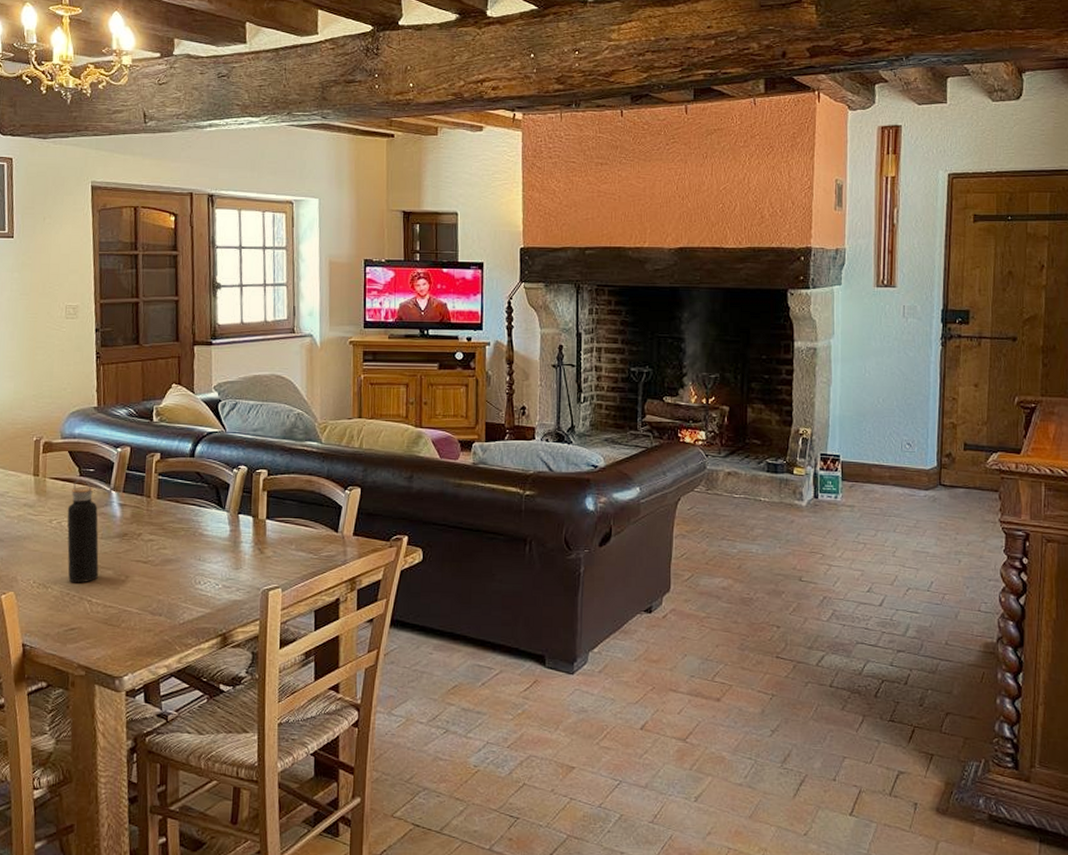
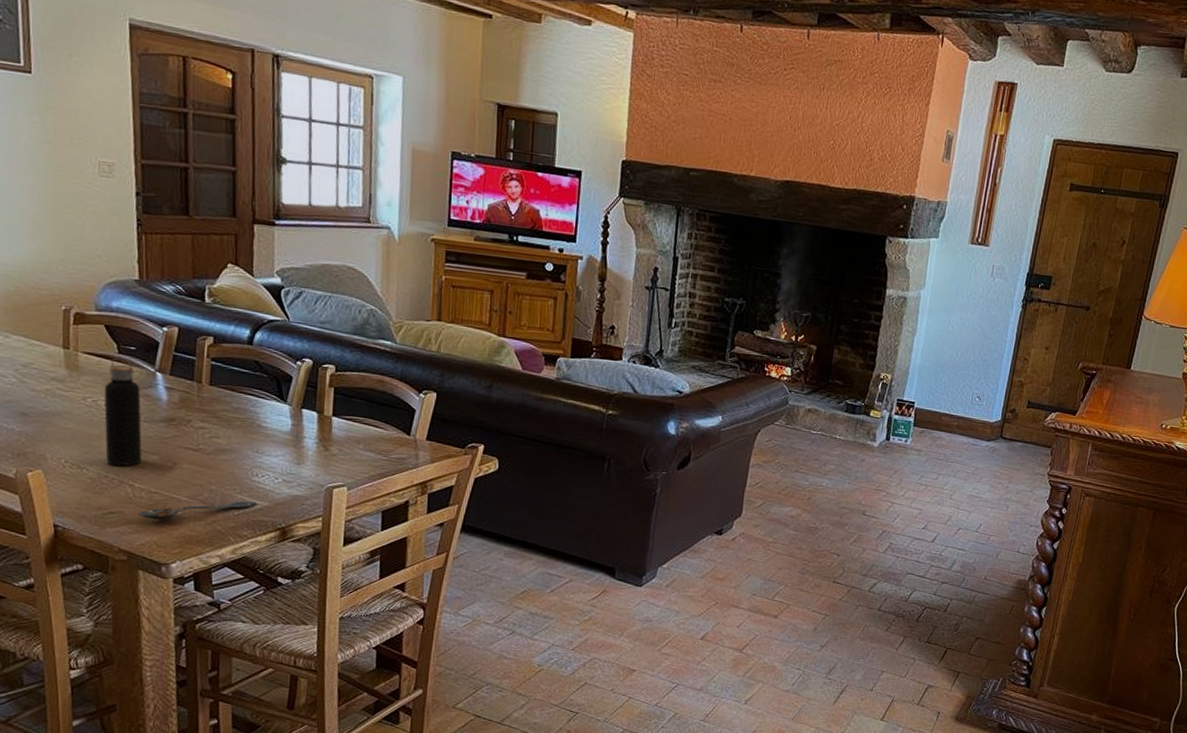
spoon: none [95,608,201,634] -> present [138,501,258,520]

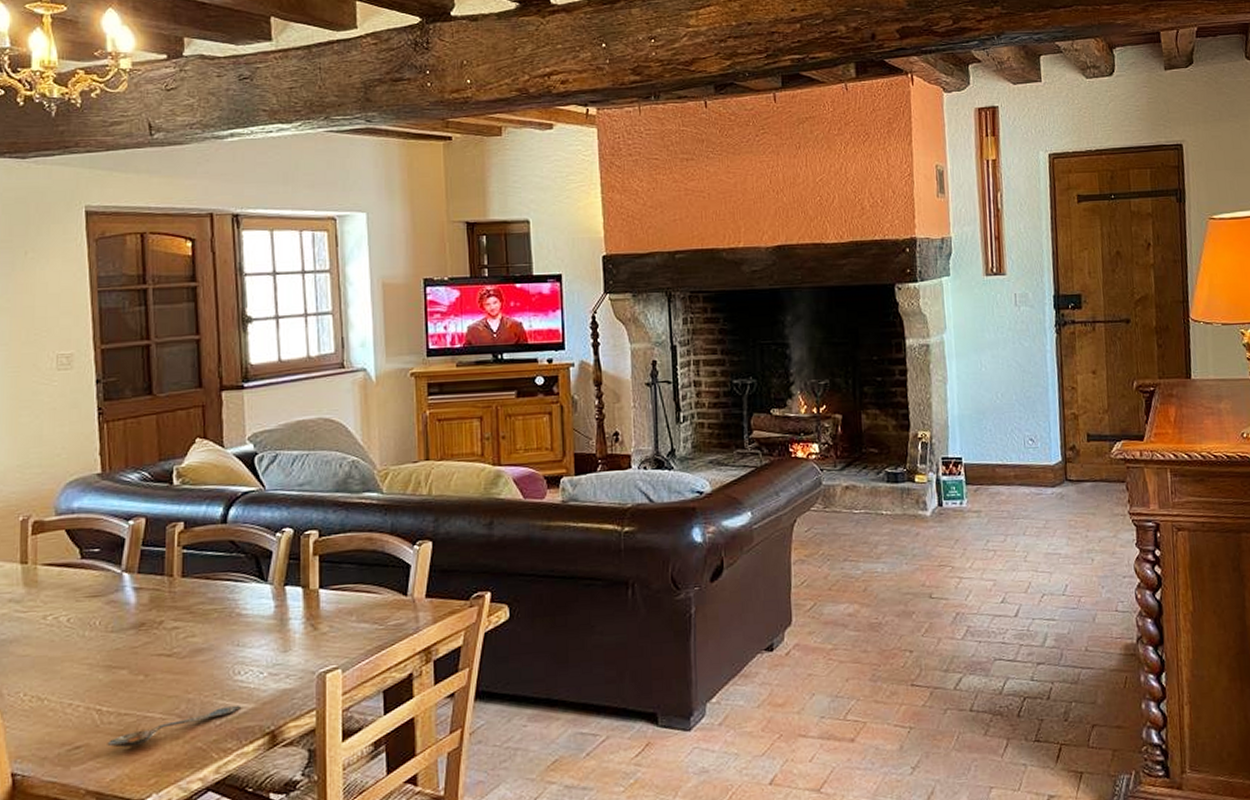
water bottle: present [104,356,142,467] -> none [66,562,109,691]

